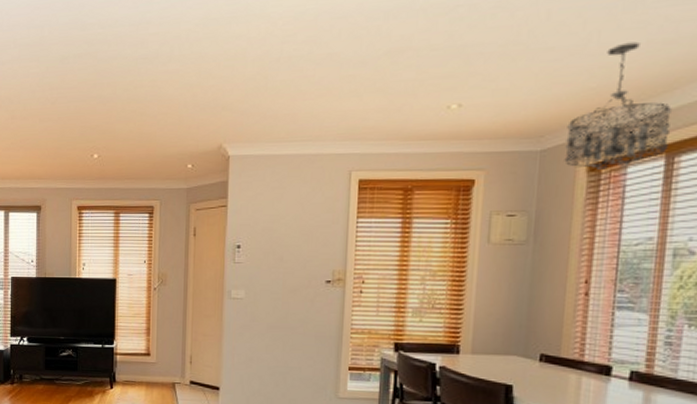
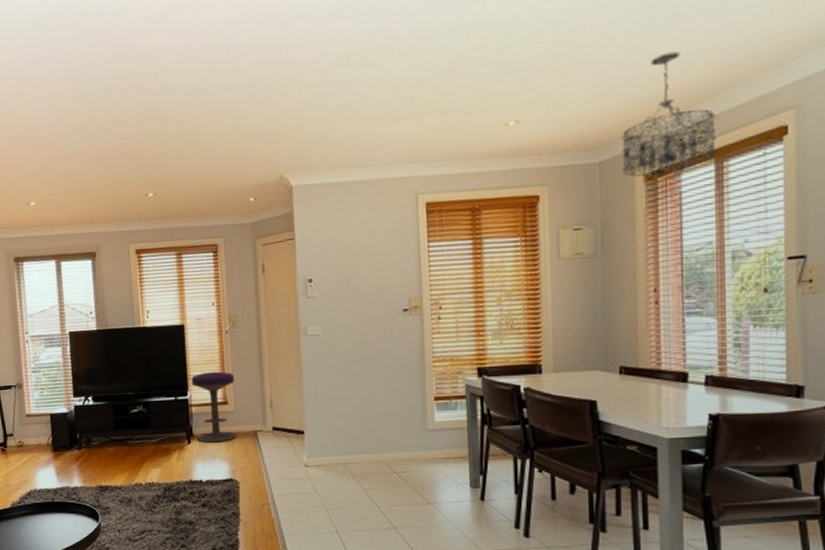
stool: none [118,325,159,390] -> present [191,372,237,443]

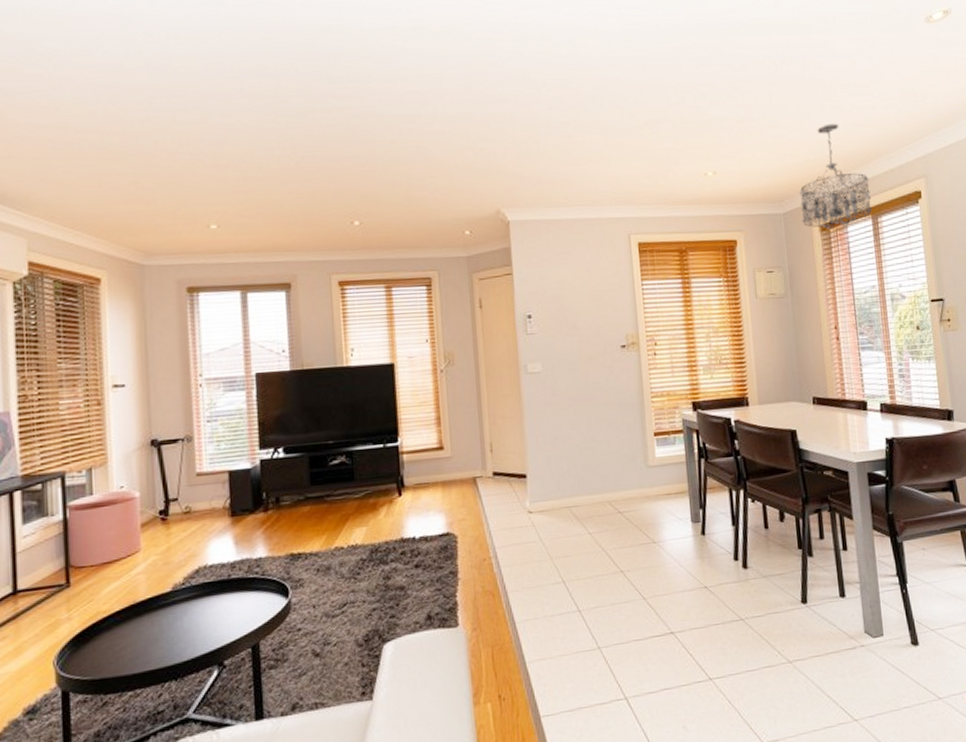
stool: present [191,372,237,443] -> none [402,414,454,494]

